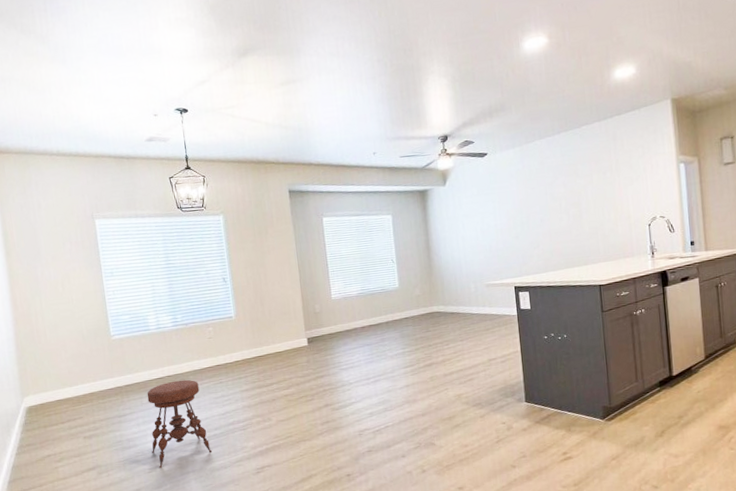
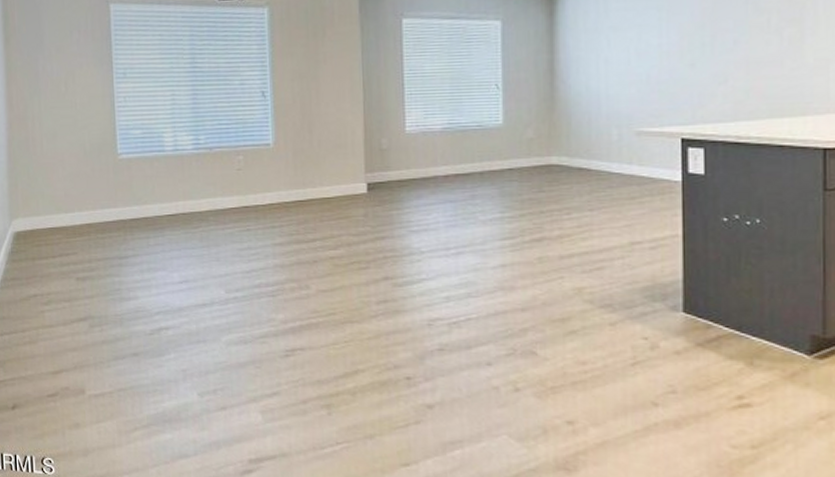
stool: present [147,379,212,468] -> none [155,220,229,331]

